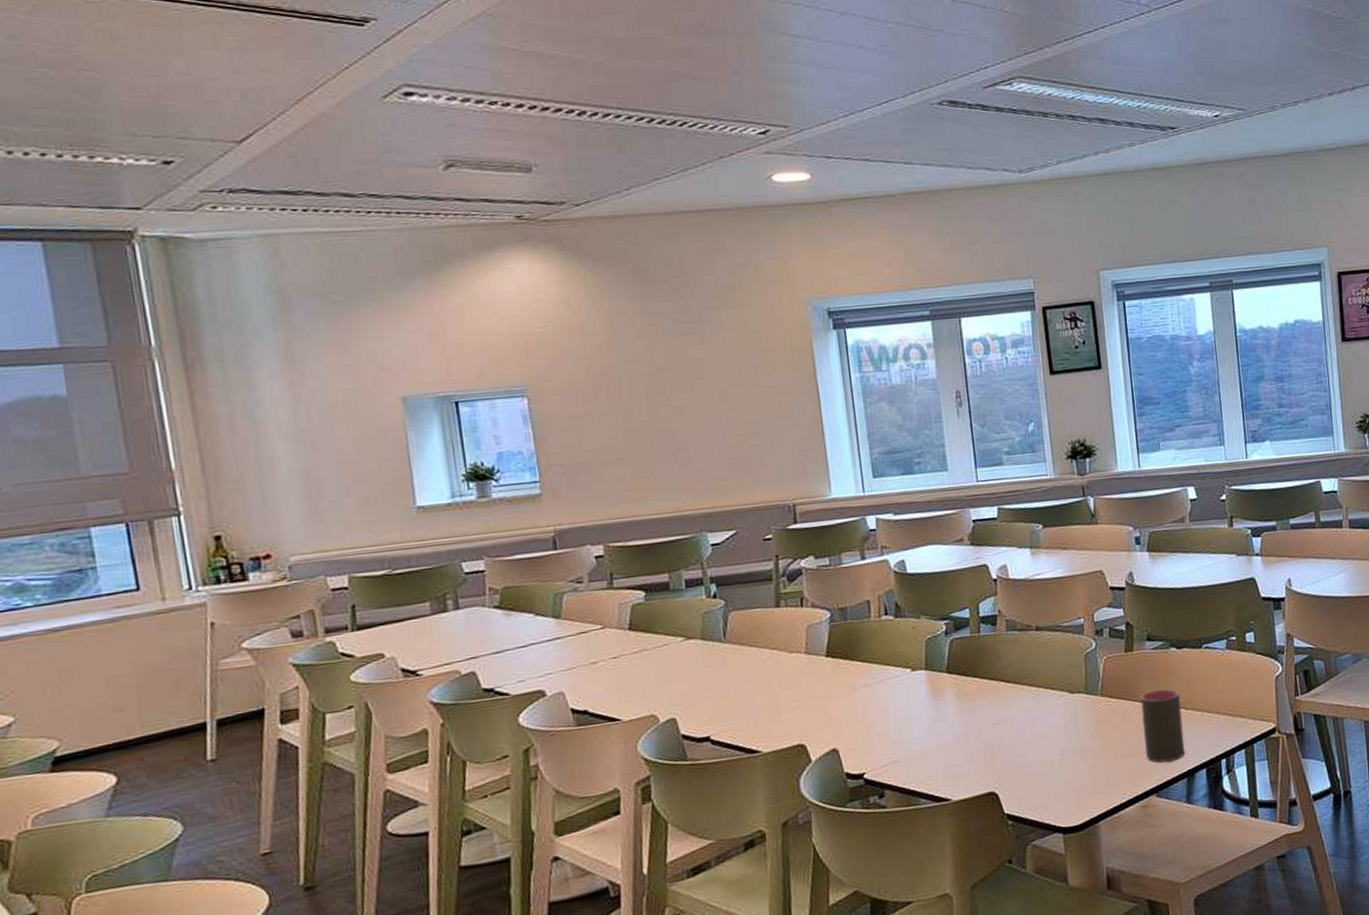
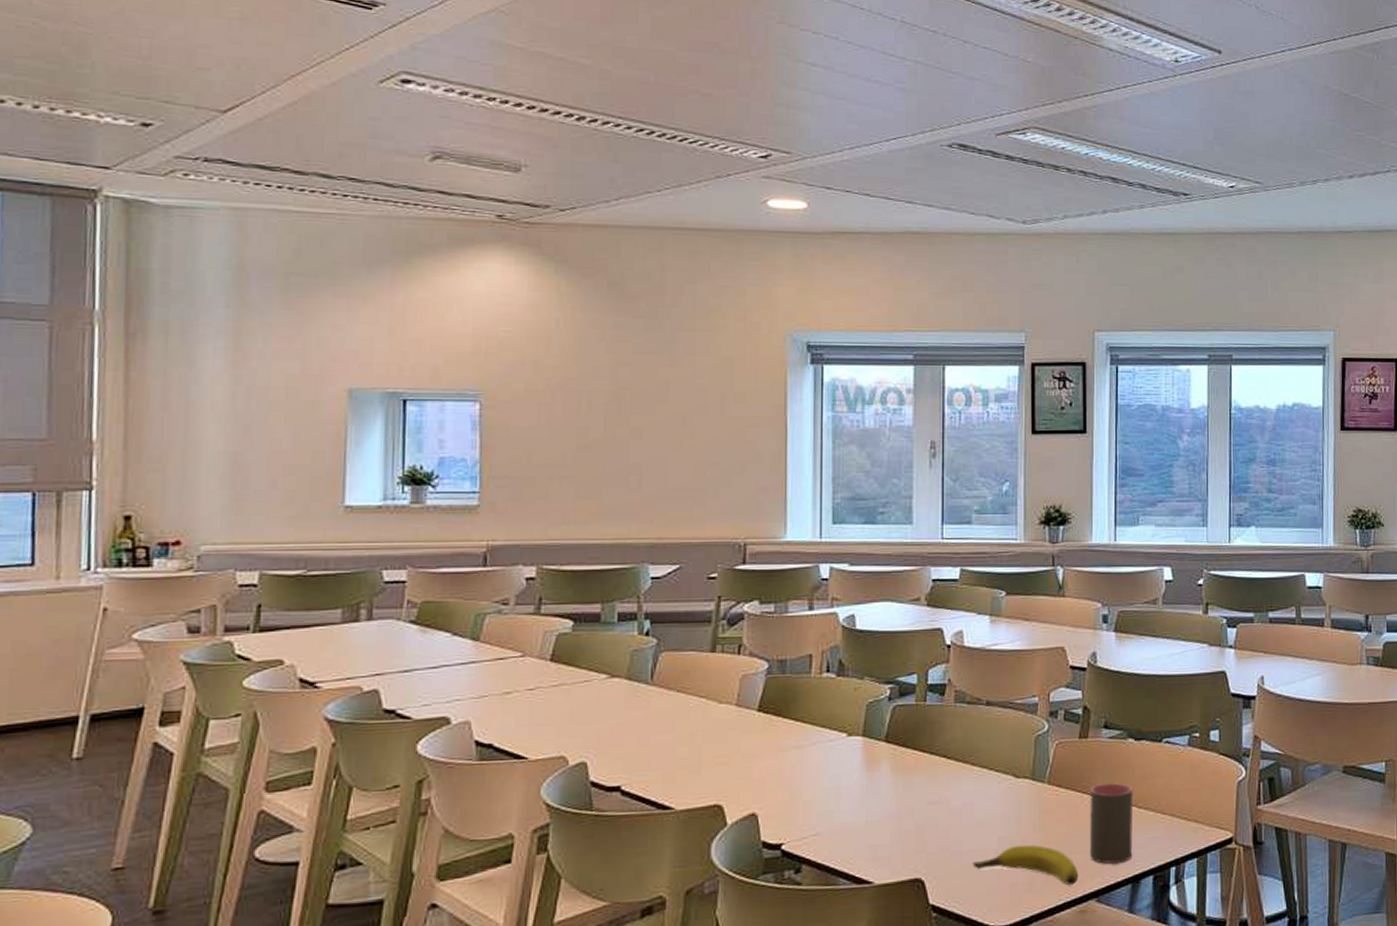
banana: none [1040,751,1139,785] -> present [973,844,1079,886]

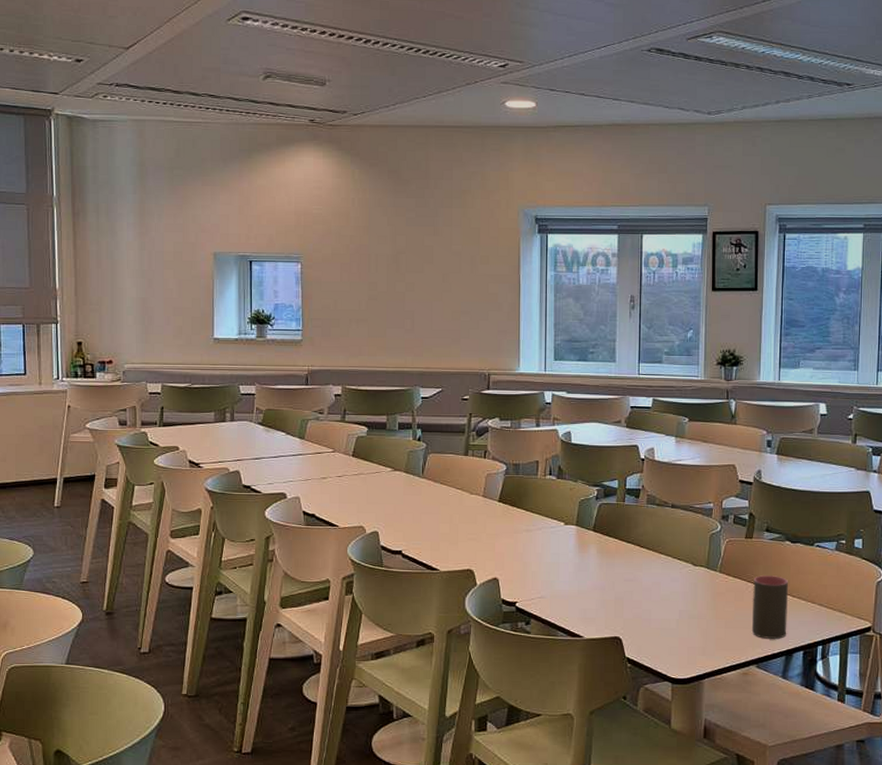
banana: present [973,844,1079,886] -> none [659,618,743,653]

